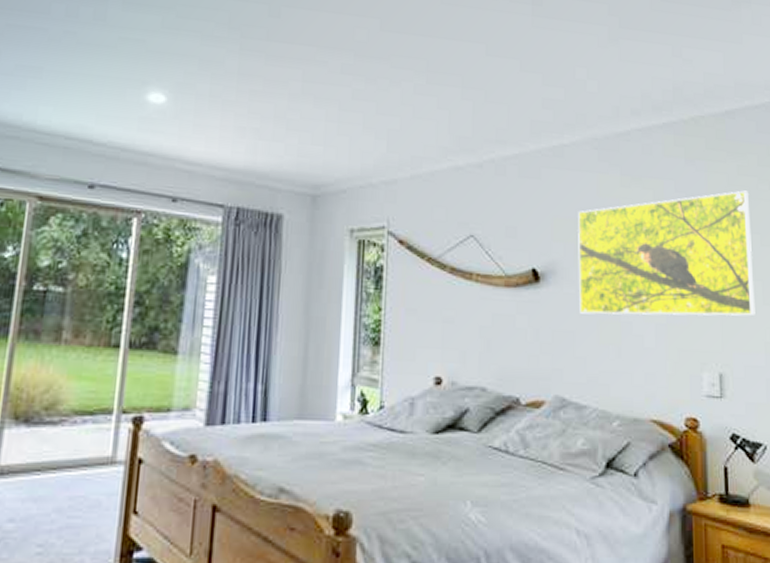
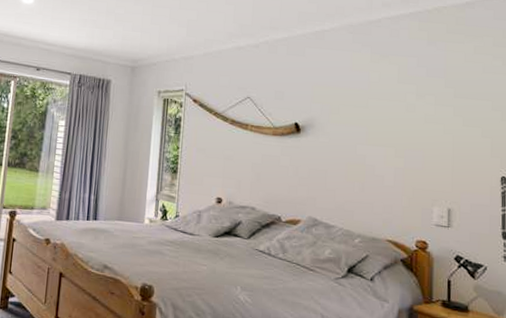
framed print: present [578,190,755,316] -> none [331,66,484,165]

